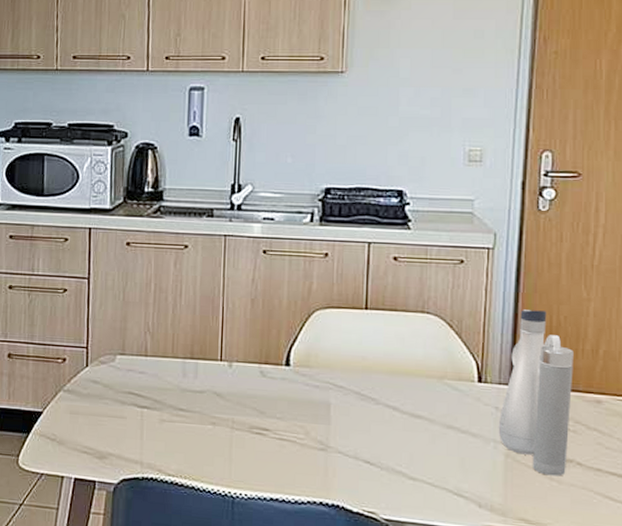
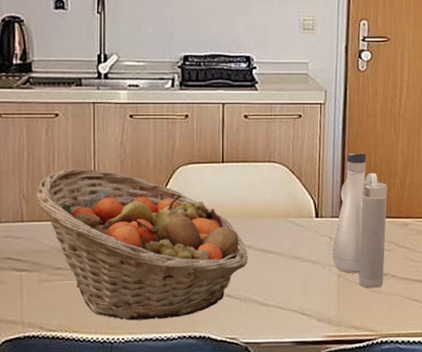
fruit basket: none [161,304,393,480] -> present [36,168,248,321]

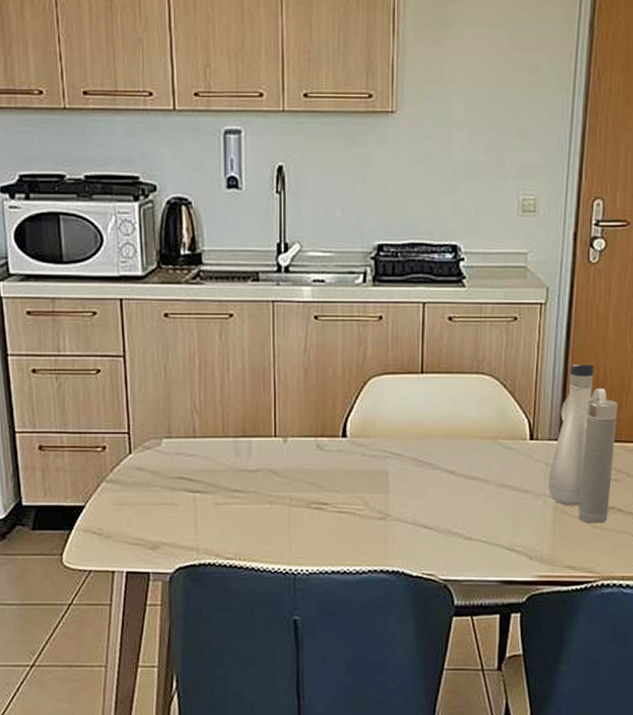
fruit basket: present [36,168,248,321] -> none [209,378,449,551]

